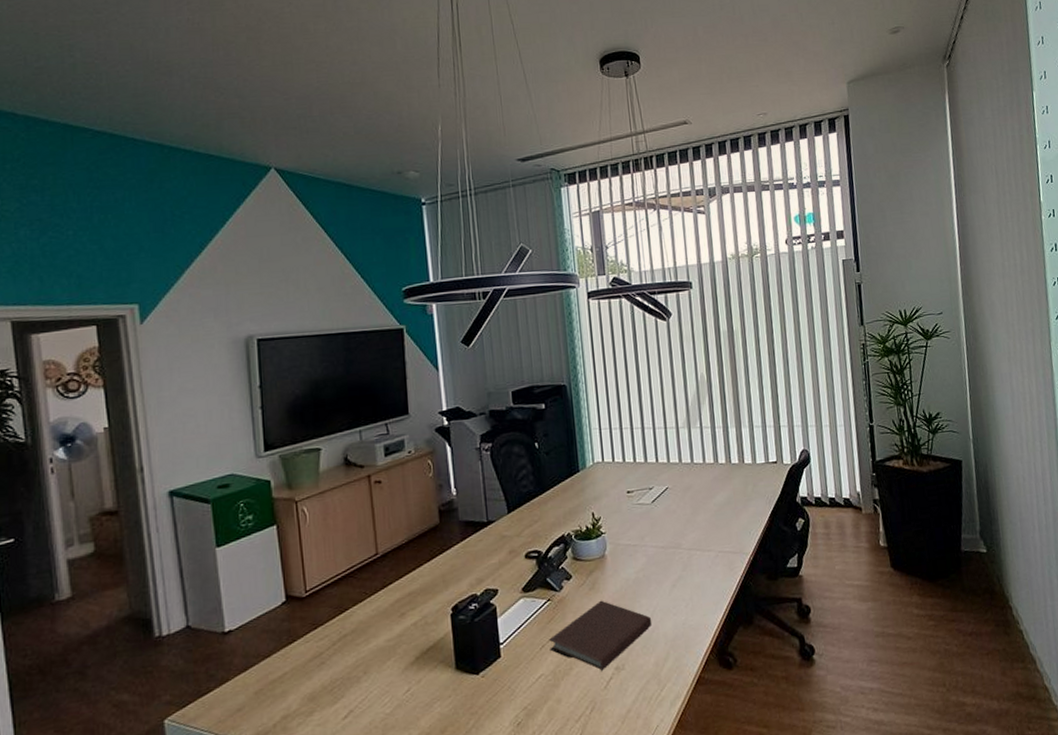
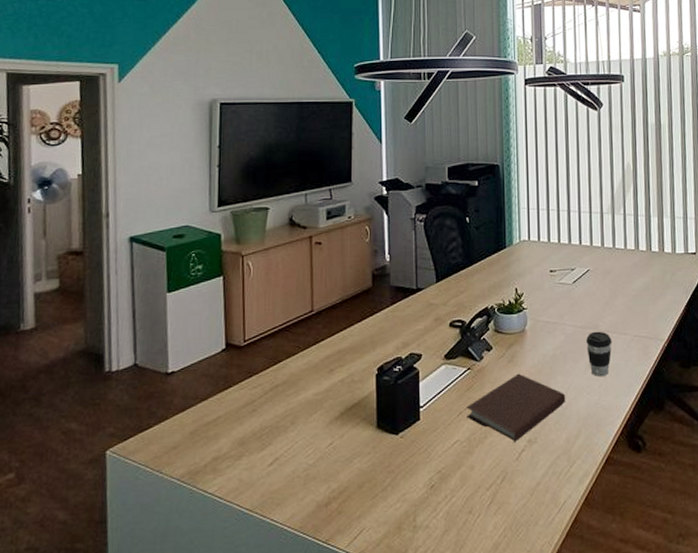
coffee cup: none [669,549,697,597] -> present [586,331,612,377]

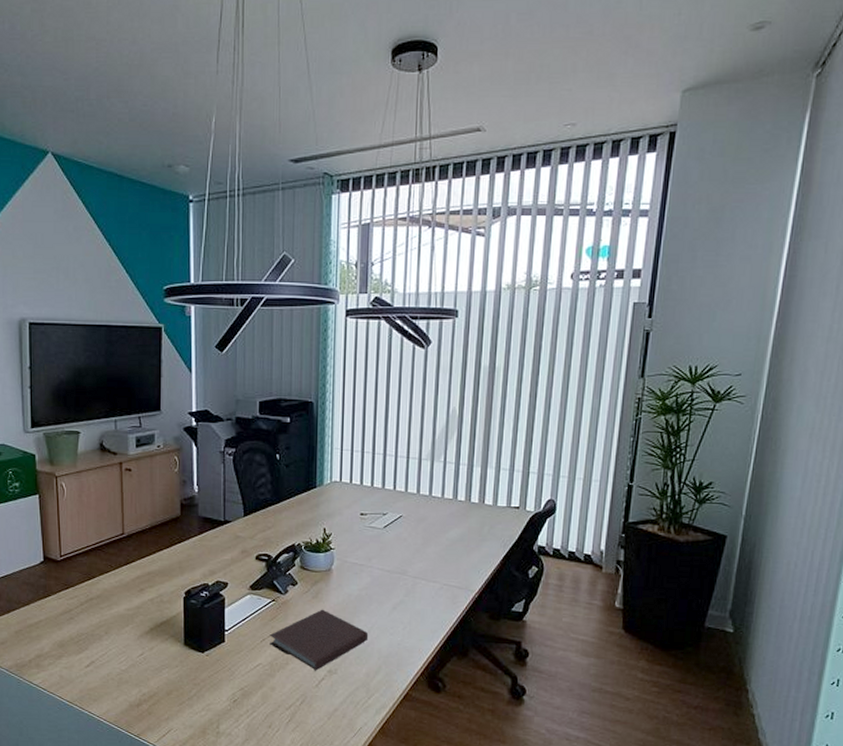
coffee cup: present [586,331,612,377] -> none [393,576,420,621]

